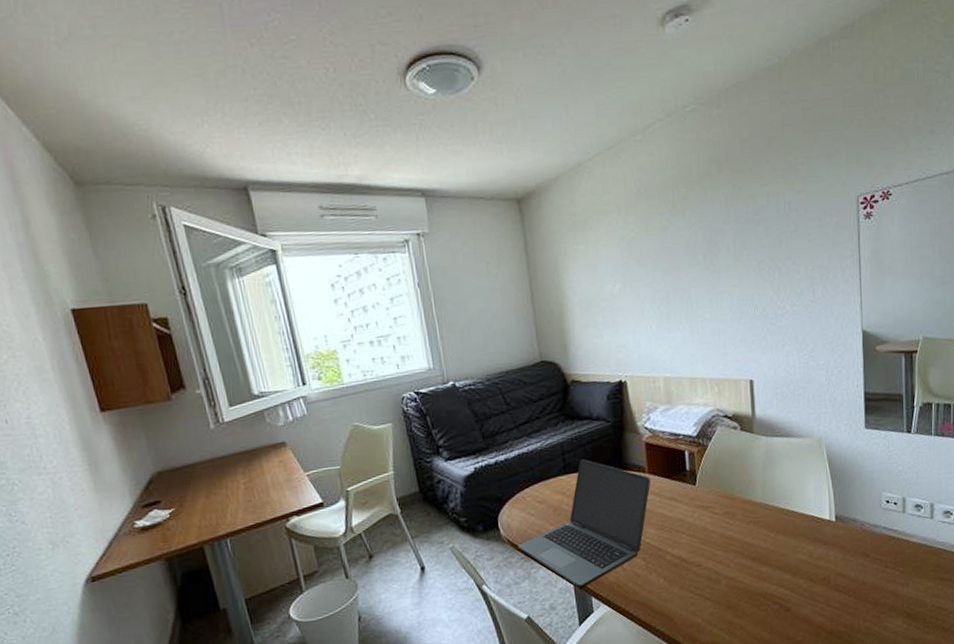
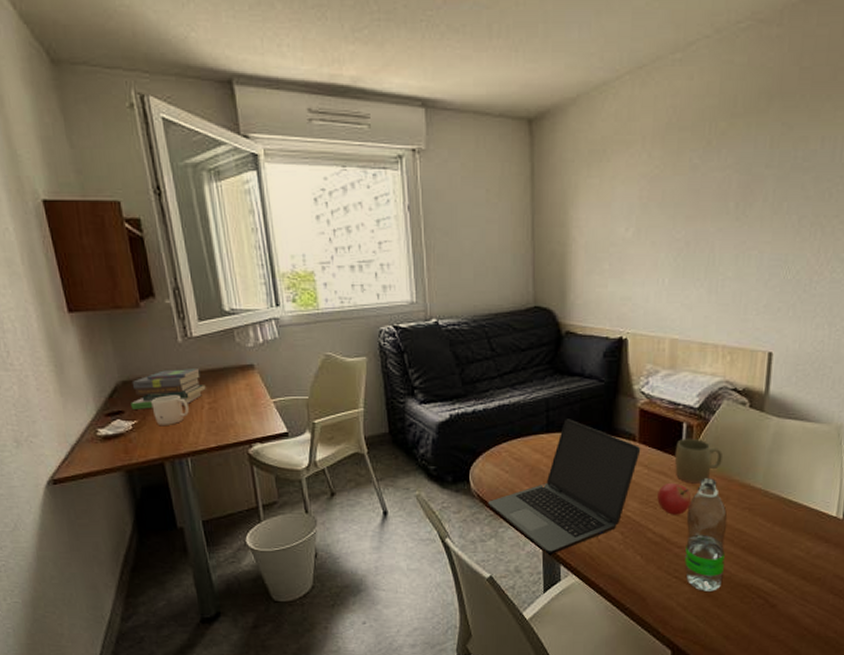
books: none [167,452,241,498] -> present [131,369,206,409]
mug: none [187,479,226,510] -> present [151,395,190,425]
fruit: none [671,506,702,537] -> present [657,482,692,515]
mug: none [681,464,724,505] -> present [674,438,723,484]
bottle: none [699,498,740,605] -> present [684,478,728,591]

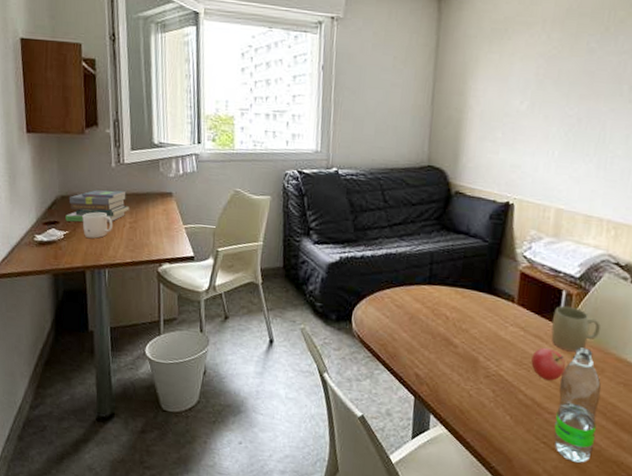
laptop: present [488,419,641,555] -> none [367,273,519,403]

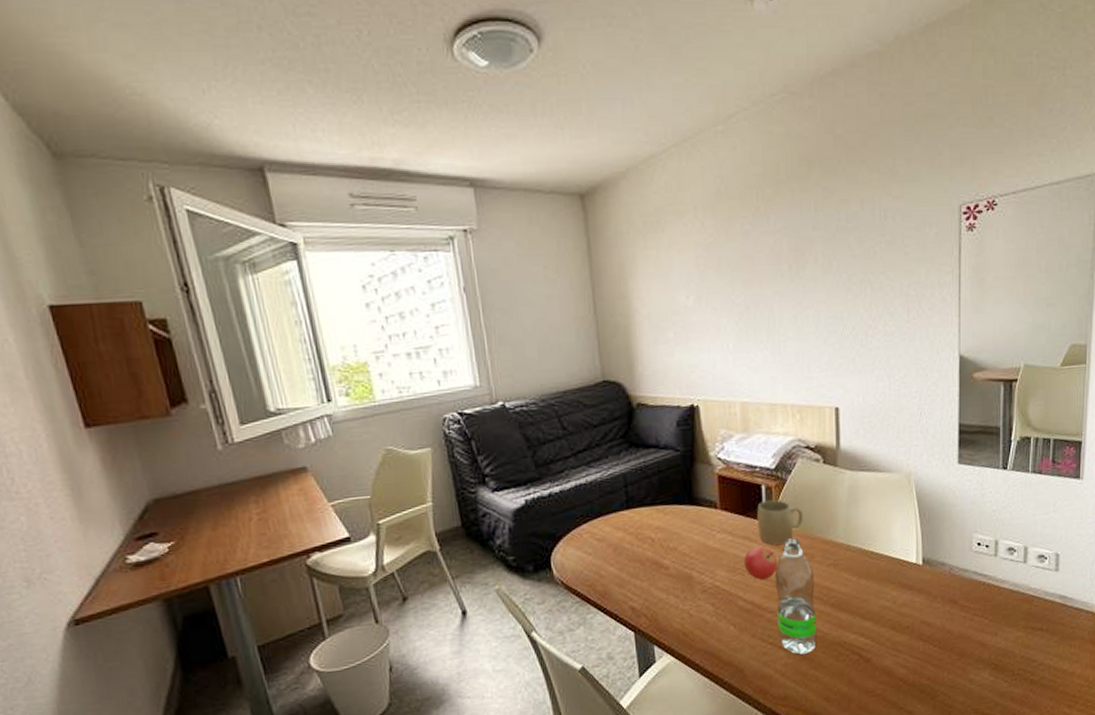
books: present [65,190,129,222] -> none [165,477,253,530]
mug: present [82,212,114,239] -> none [189,508,236,544]

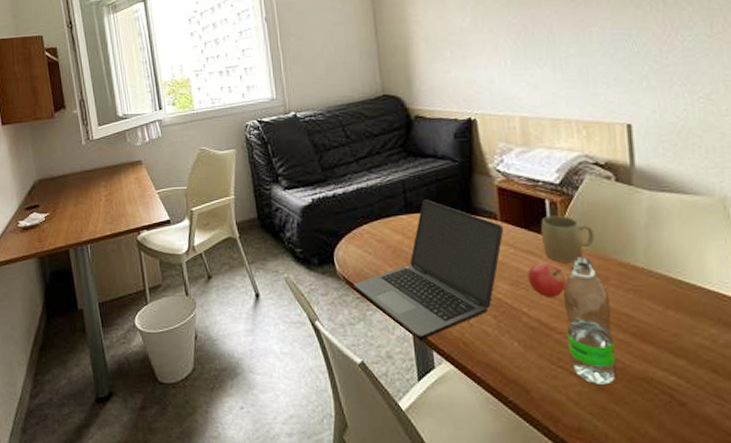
laptop: none [573,492,723,636] -> present [354,199,504,339]

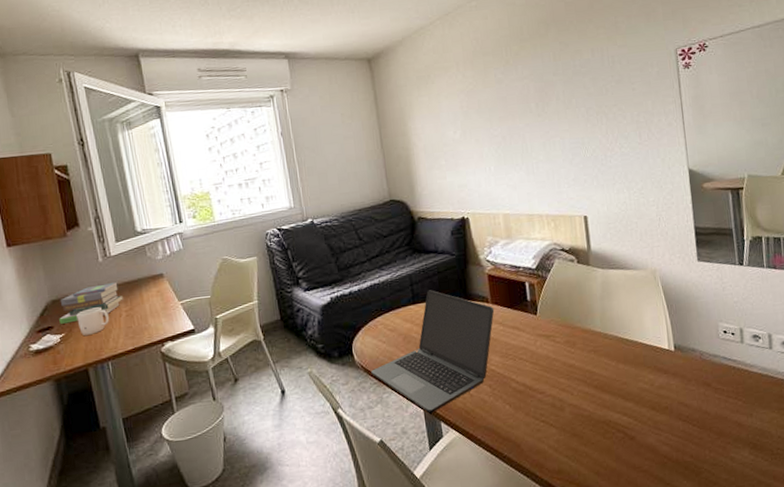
books: none [45,166,103,203] -> present [59,283,123,324]
mug: none [60,190,90,216] -> present [76,307,110,335]
fruit: present [528,262,567,297] -> none [514,335,545,364]
mug: present [540,215,594,263] -> none [523,294,564,334]
bottle: present [562,257,617,385] -> none [541,328,584,432]

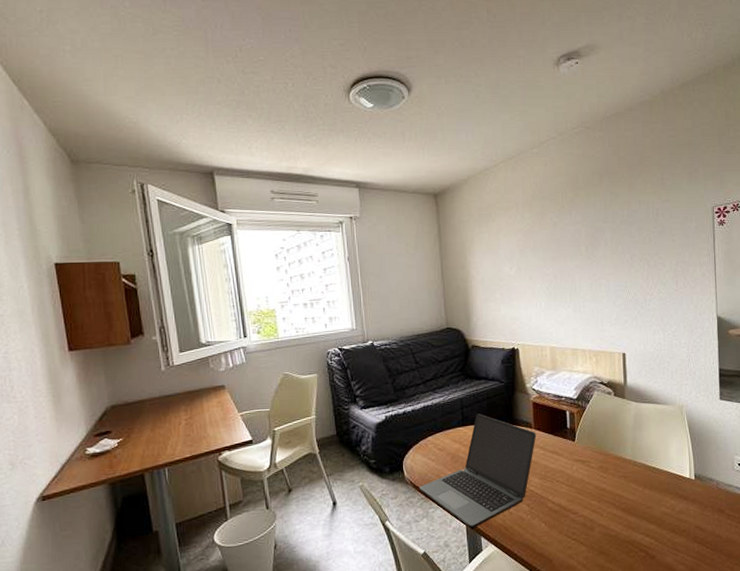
books: present [59,283,123,324] -> none [118,391,184,429]
mug: present [76,307,110,335] -> none [136,414,169,441]

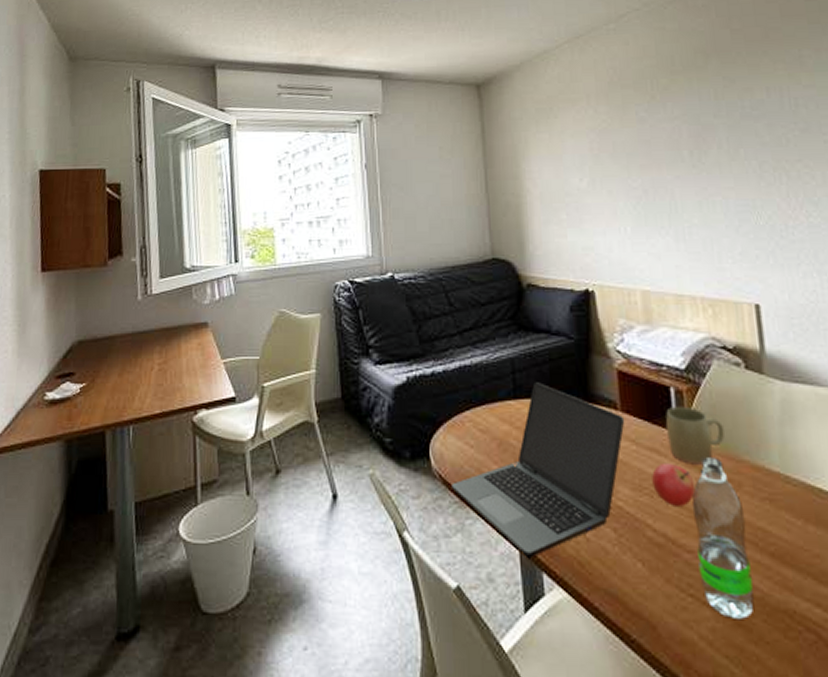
fruit: none [553,459,580,487] -> present [652,462,696,506]
mug: none [562,422,599,459] -> present [665,406,725,465]
bottle: none [577,454,612,550] -> present [691,457,755,619]

